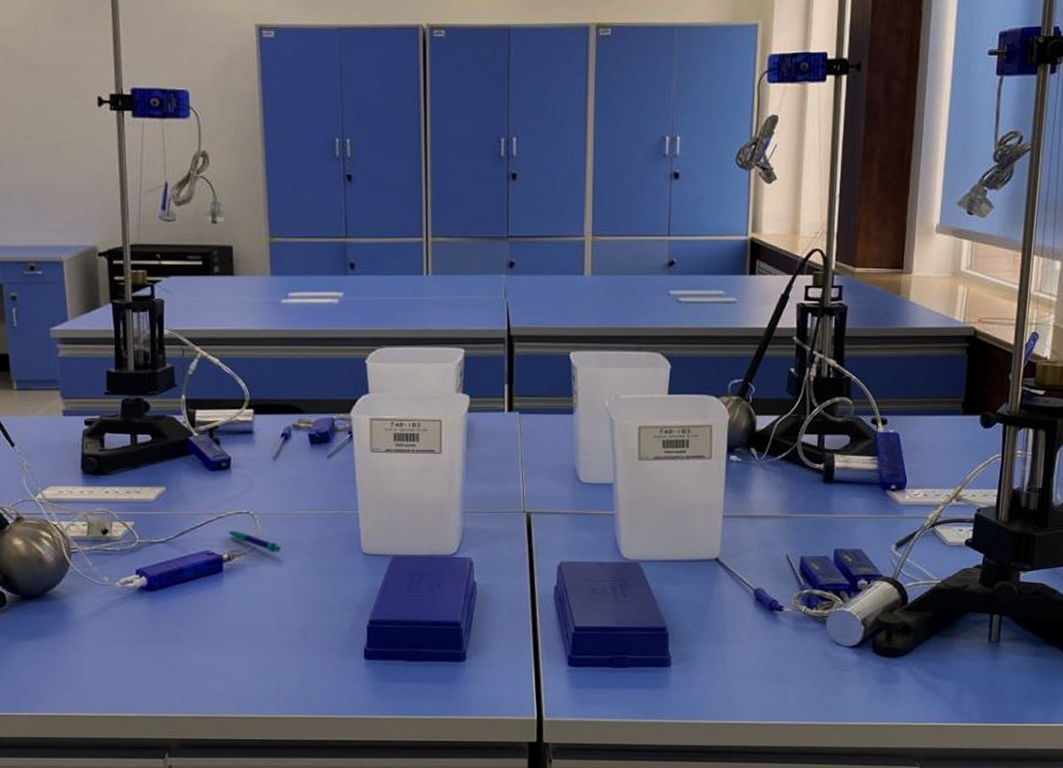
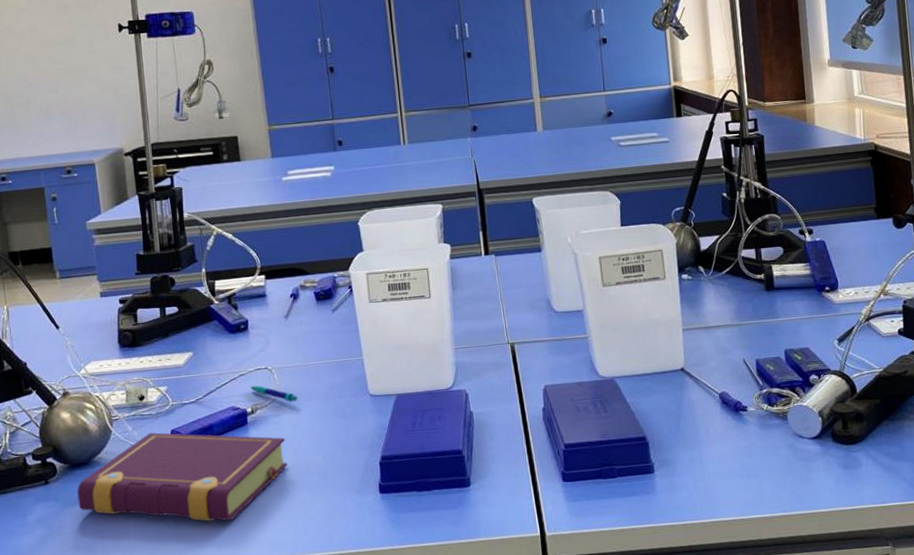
book: none [28,569,265,672] -> present [77,432,288,521]

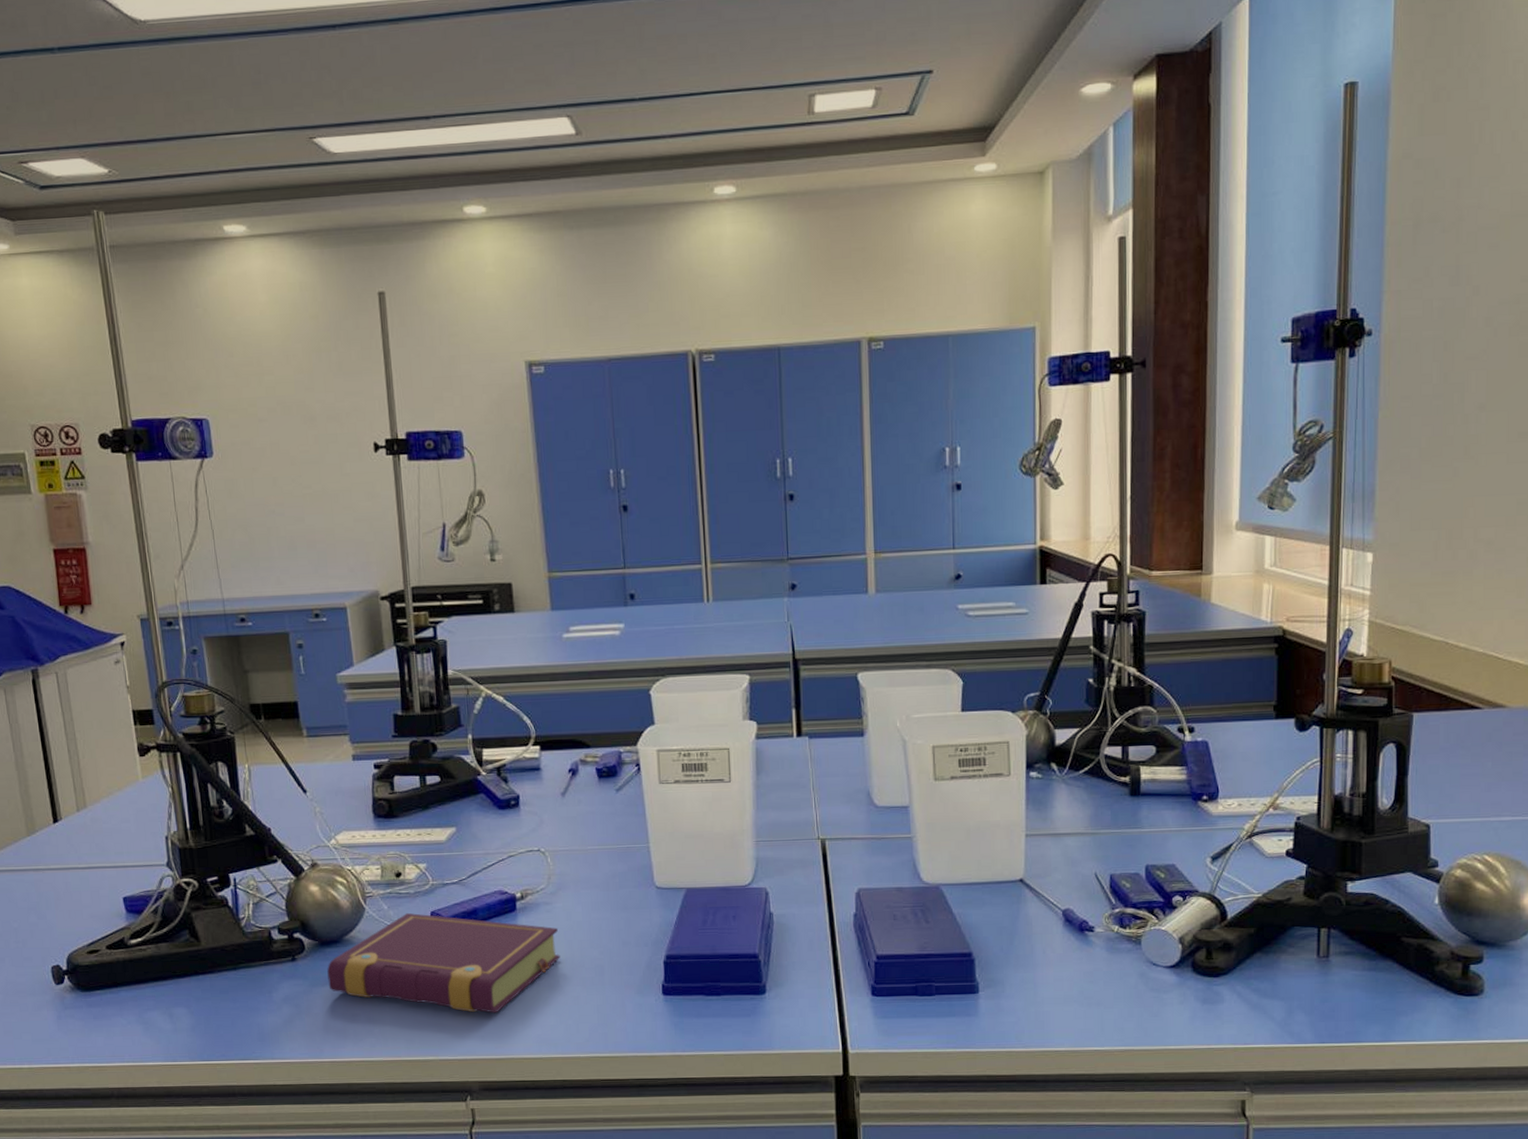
pen: present [250,385,297,402] -> none [520,869,573,889]

